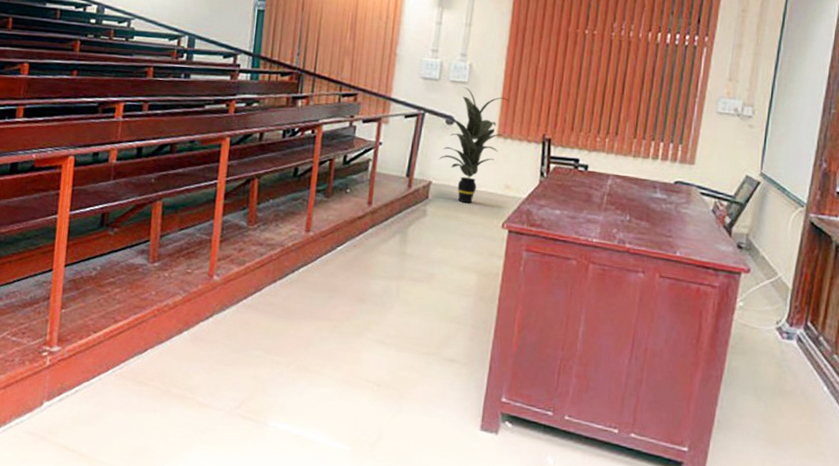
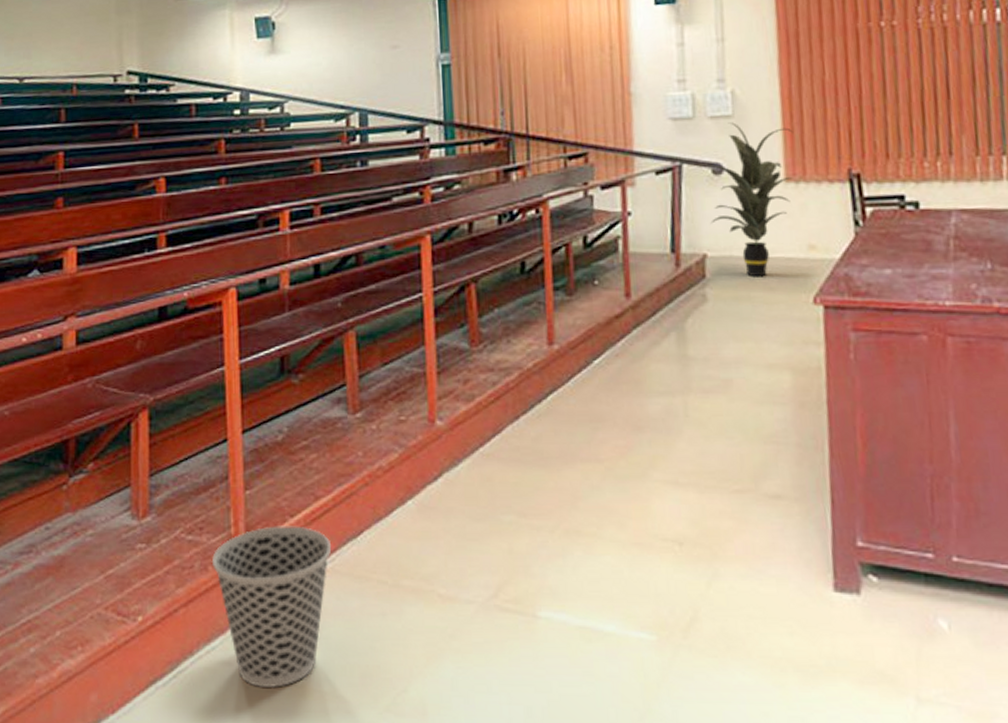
wastebasket: none [28,338,122,455] -> present [211,526,332,687]

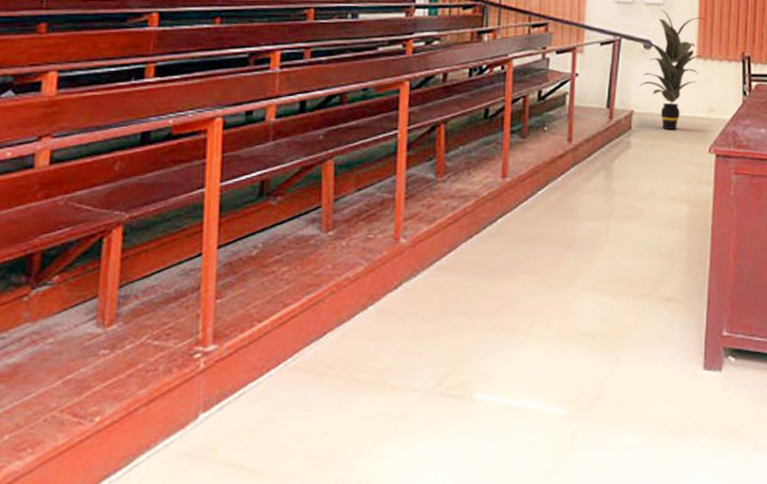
wastebasket: present [211,526,332,687] -> none [176,330,296,474]

